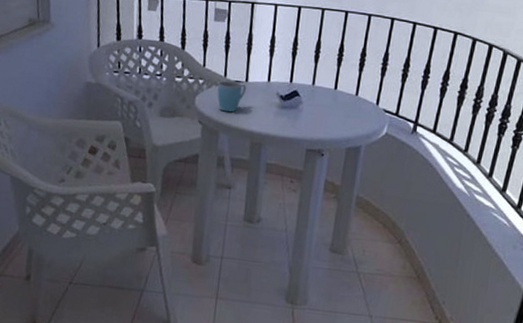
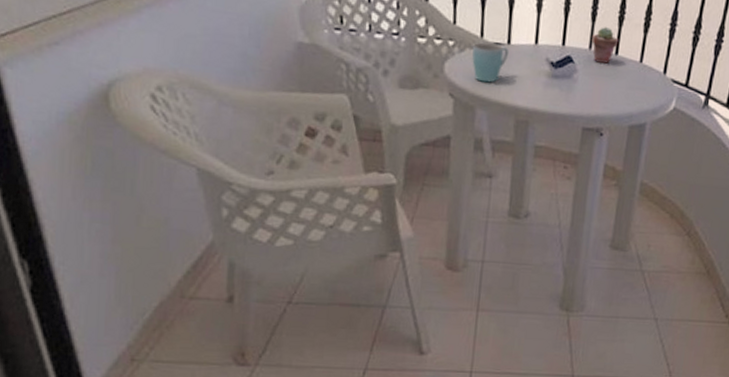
potted succulent: none [315,67,338,97] -> present [592,27,619,64]

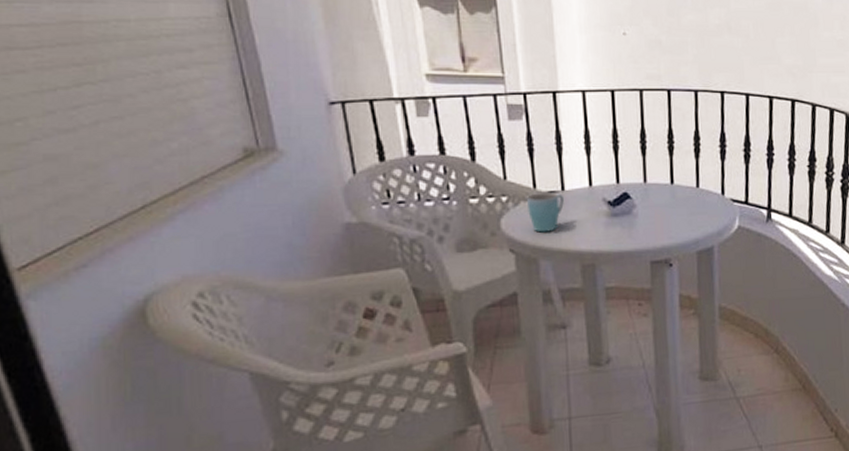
potted succulent: present [592,27,619,64] -> none [645,159,672,194]

